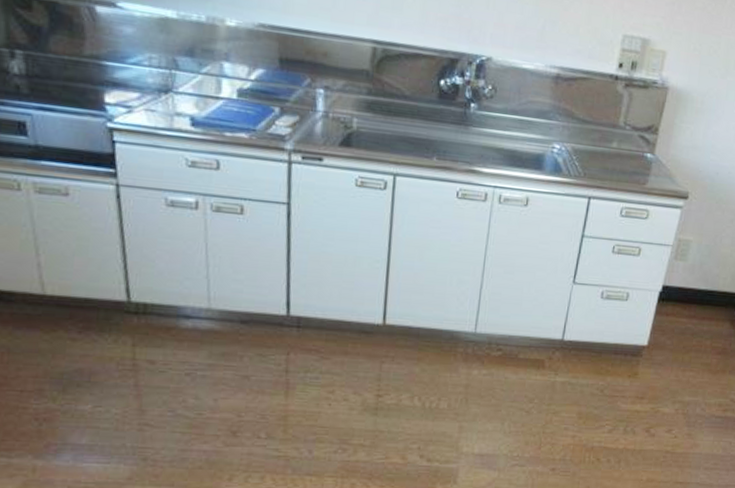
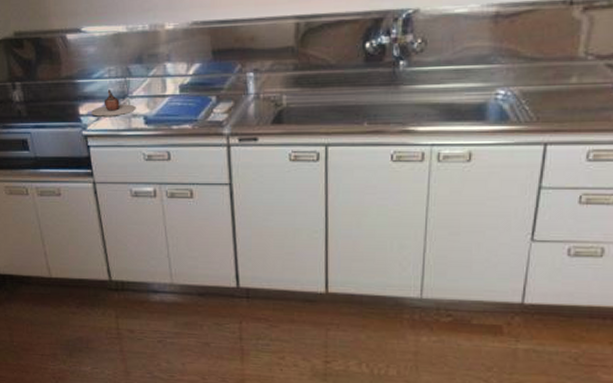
teapot: none [121,80,181,112] -> present [91,90,136,117]

